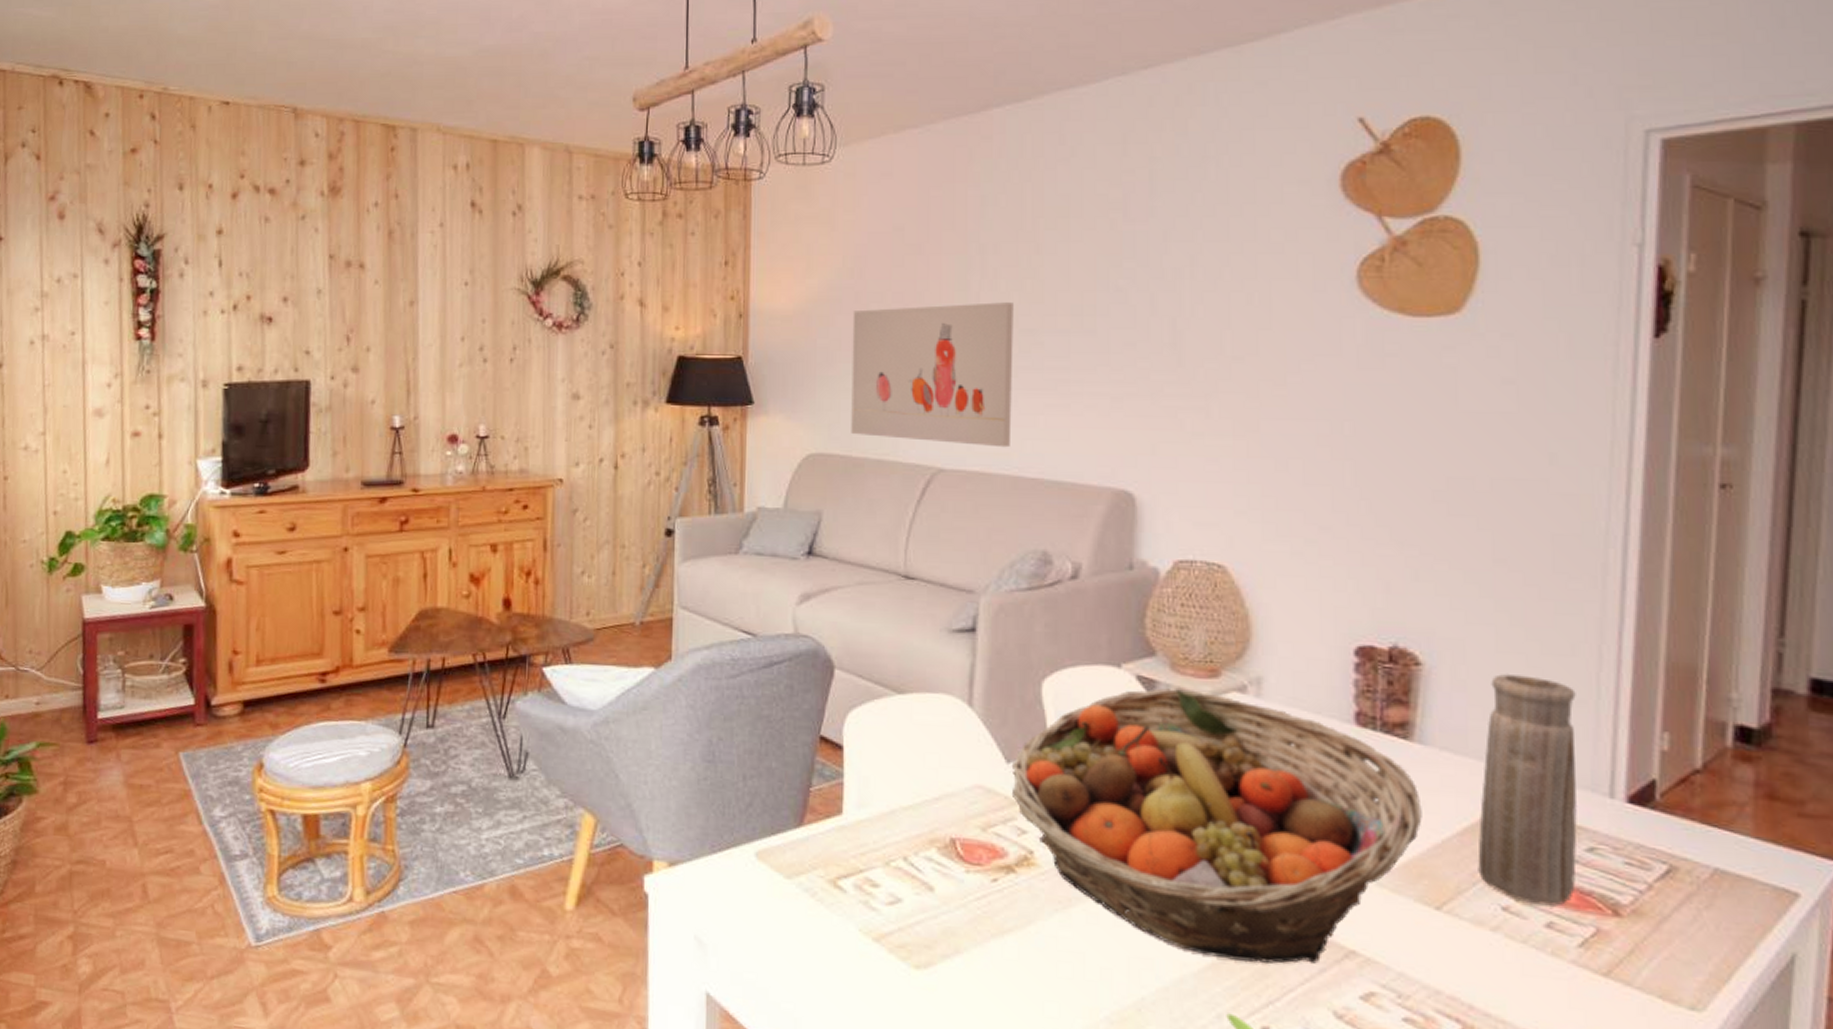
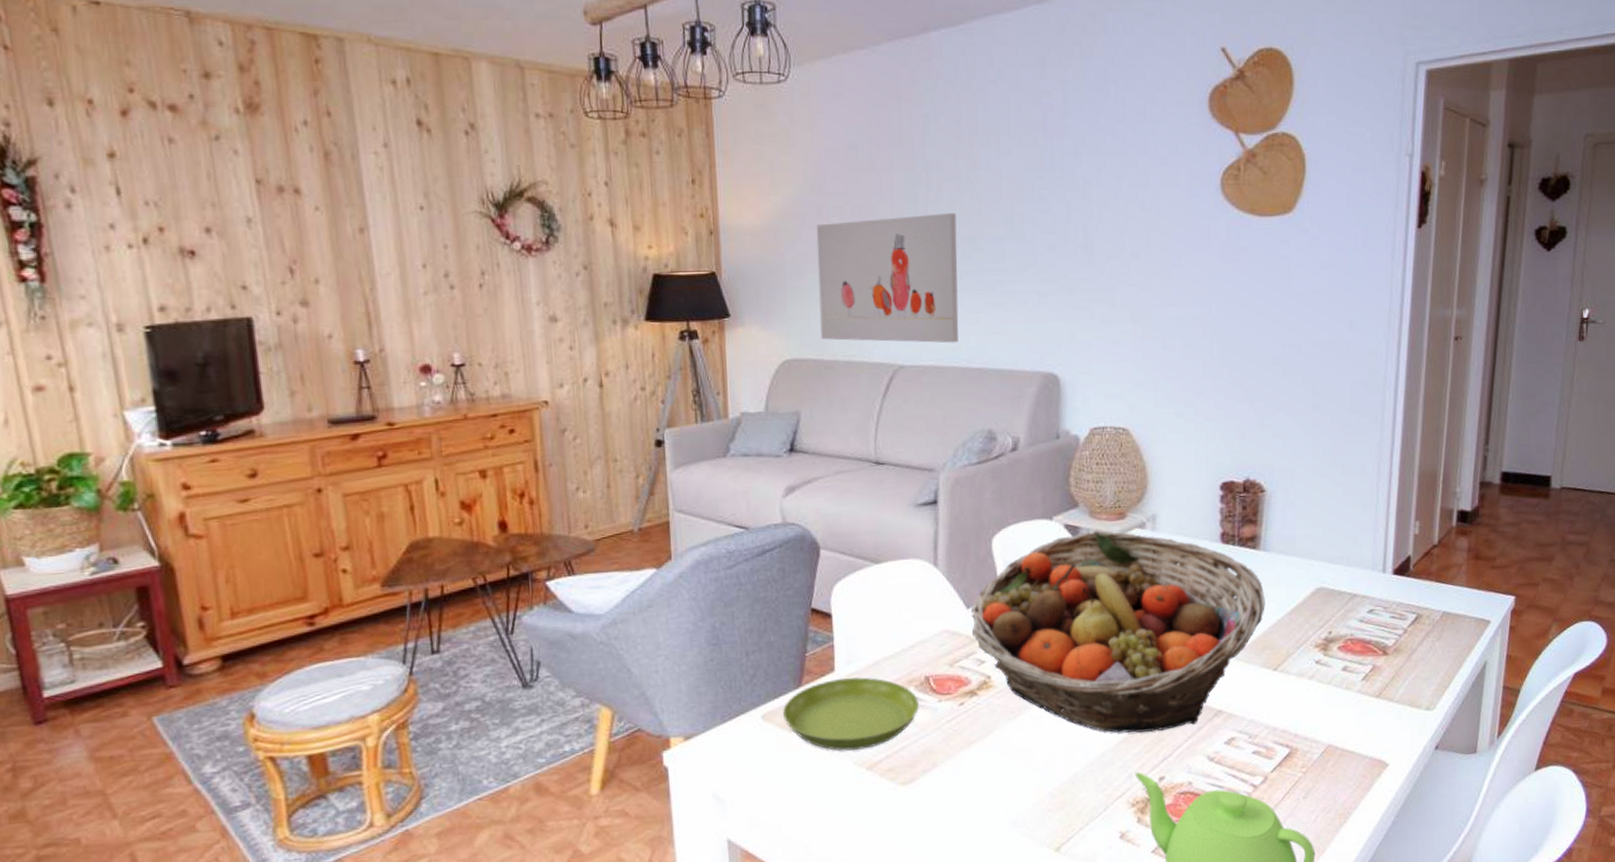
saucer: none [780,823,941,915] -> present [783,677,919,751]
vase: present [1477,674,1578,906] -> none [1301,491,1364,656]

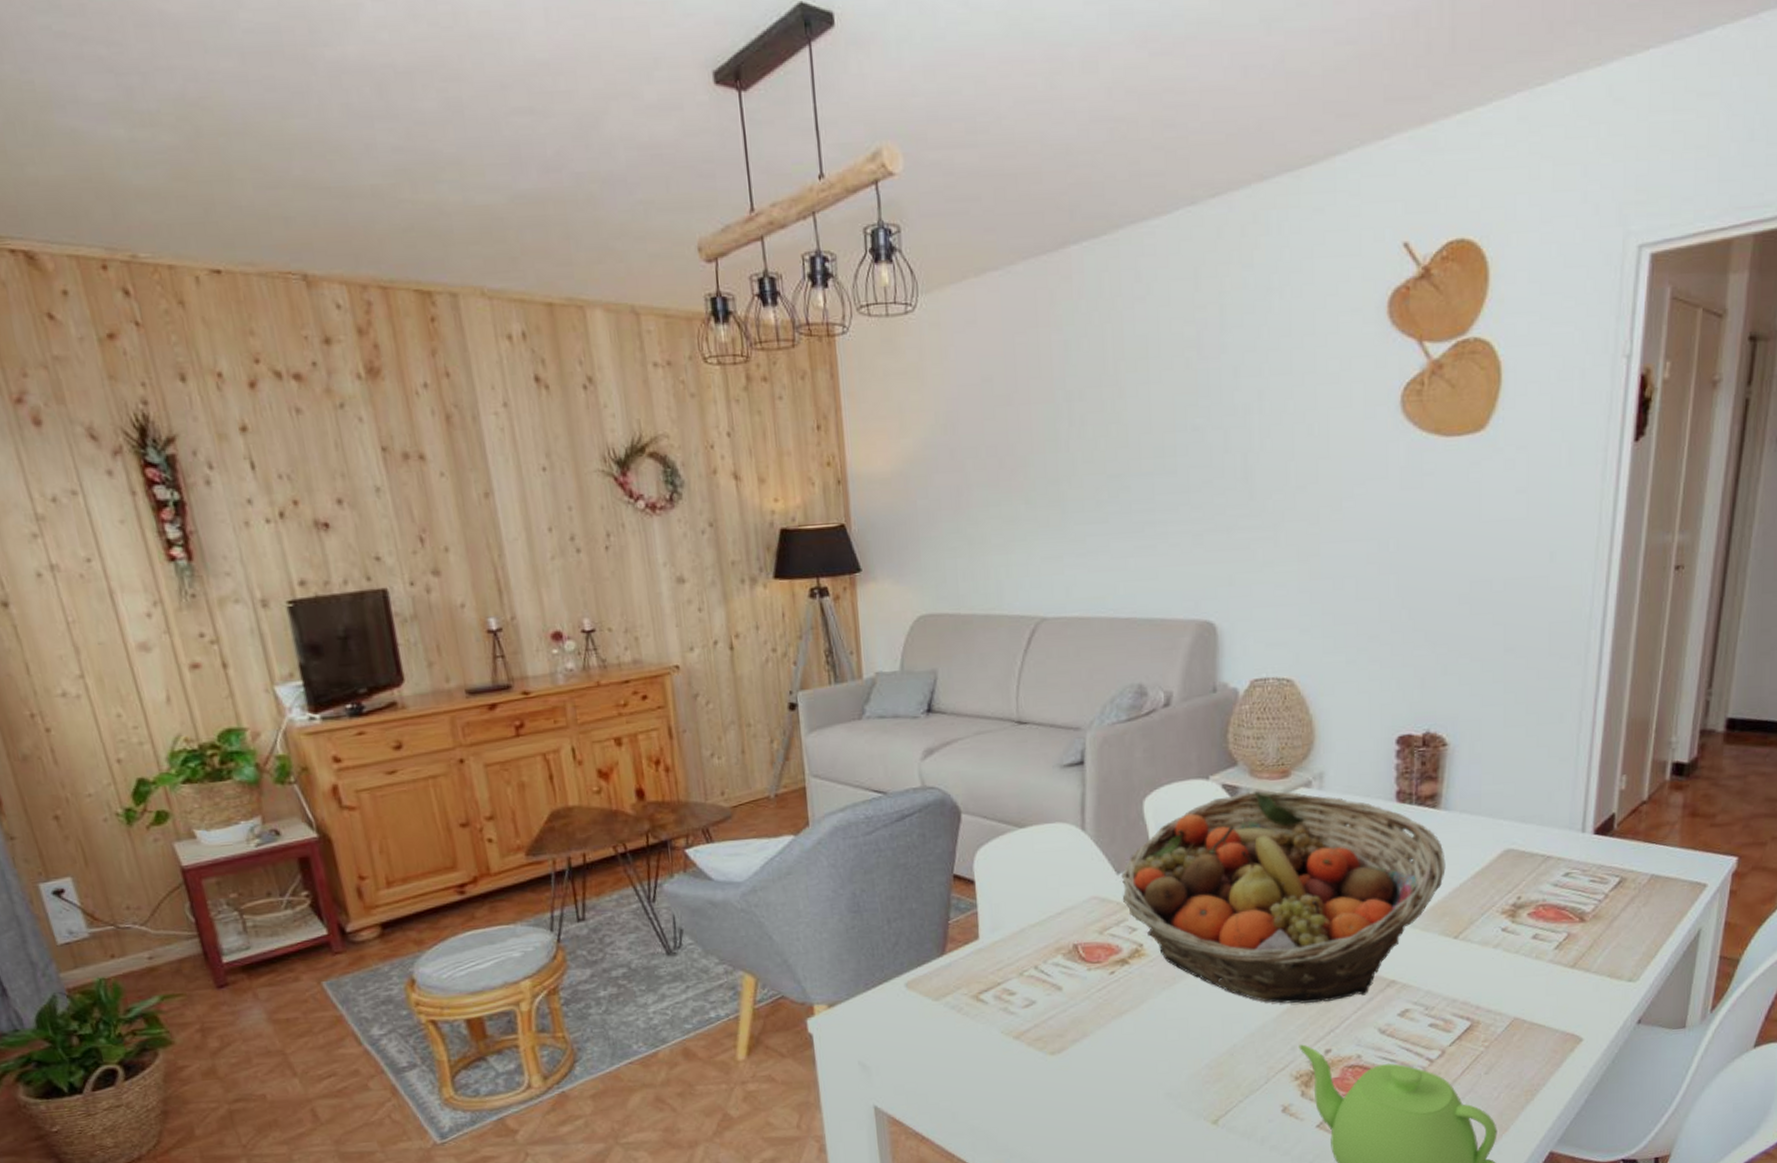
saucer: present [783,677,919,751] -> none [927,945,1067,1020]
wall art: present [816,213,959,343] -> none [949,449,1105,593]

